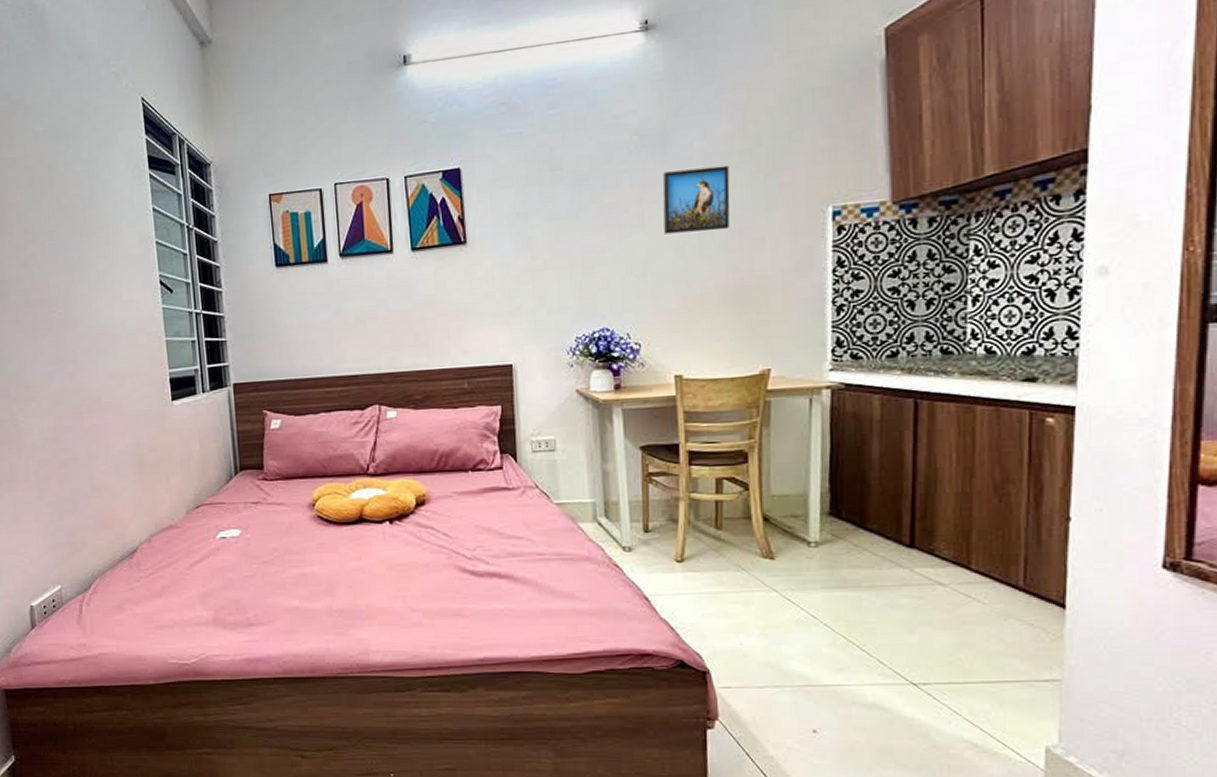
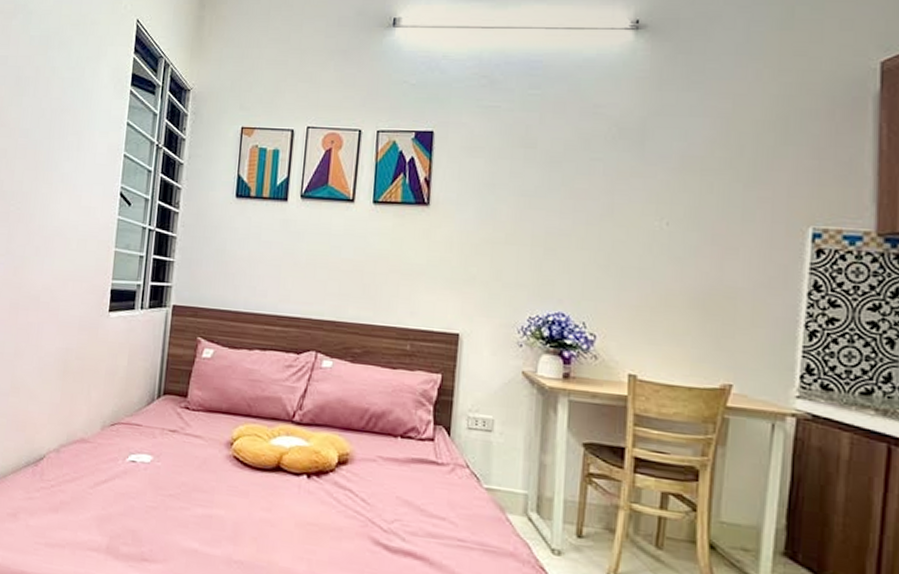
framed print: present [662,165,730,234] -> none [633,167,707,234]

